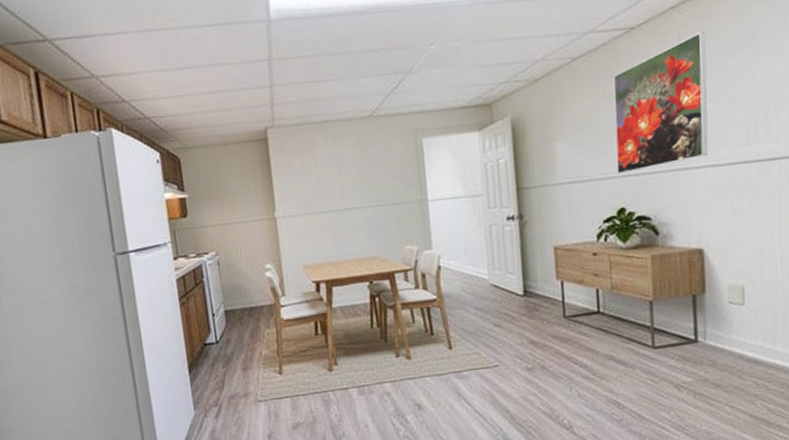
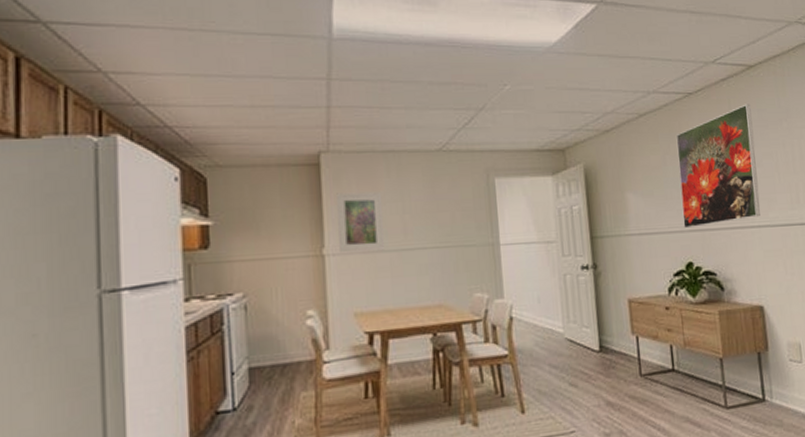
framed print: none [283,160,325,216] -> present [336,192,385,253]

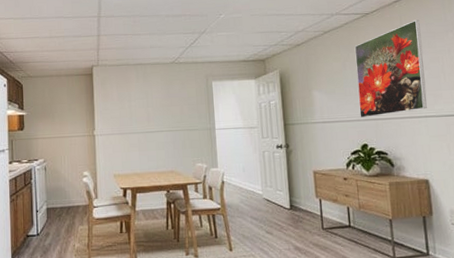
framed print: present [336,192,385,253] -> none [103,93,135,134]

